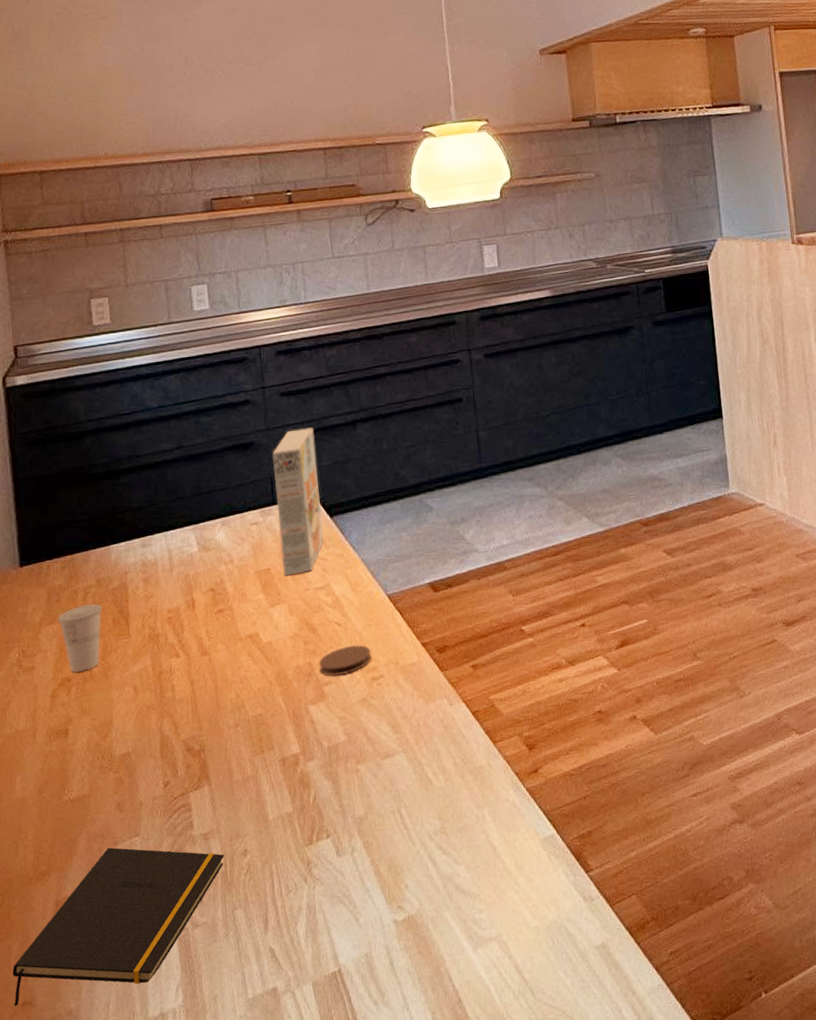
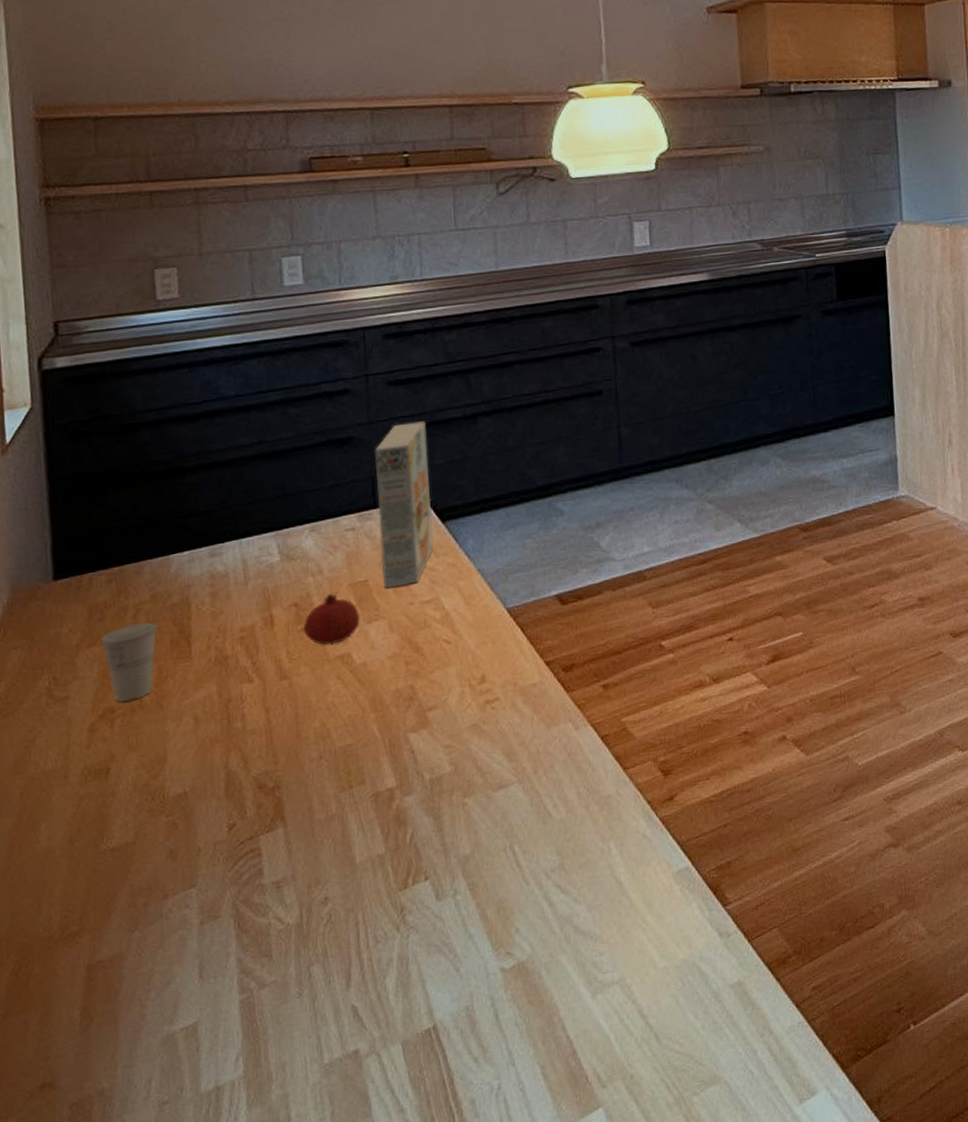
notepad: present [12,847,225,1007] -> none [29,901,300,1090]
fruit: none [218,579,266,625] -> present [303,592,361,645]
coaster: present [319,645,372,676] -> none [422,664,486,700]

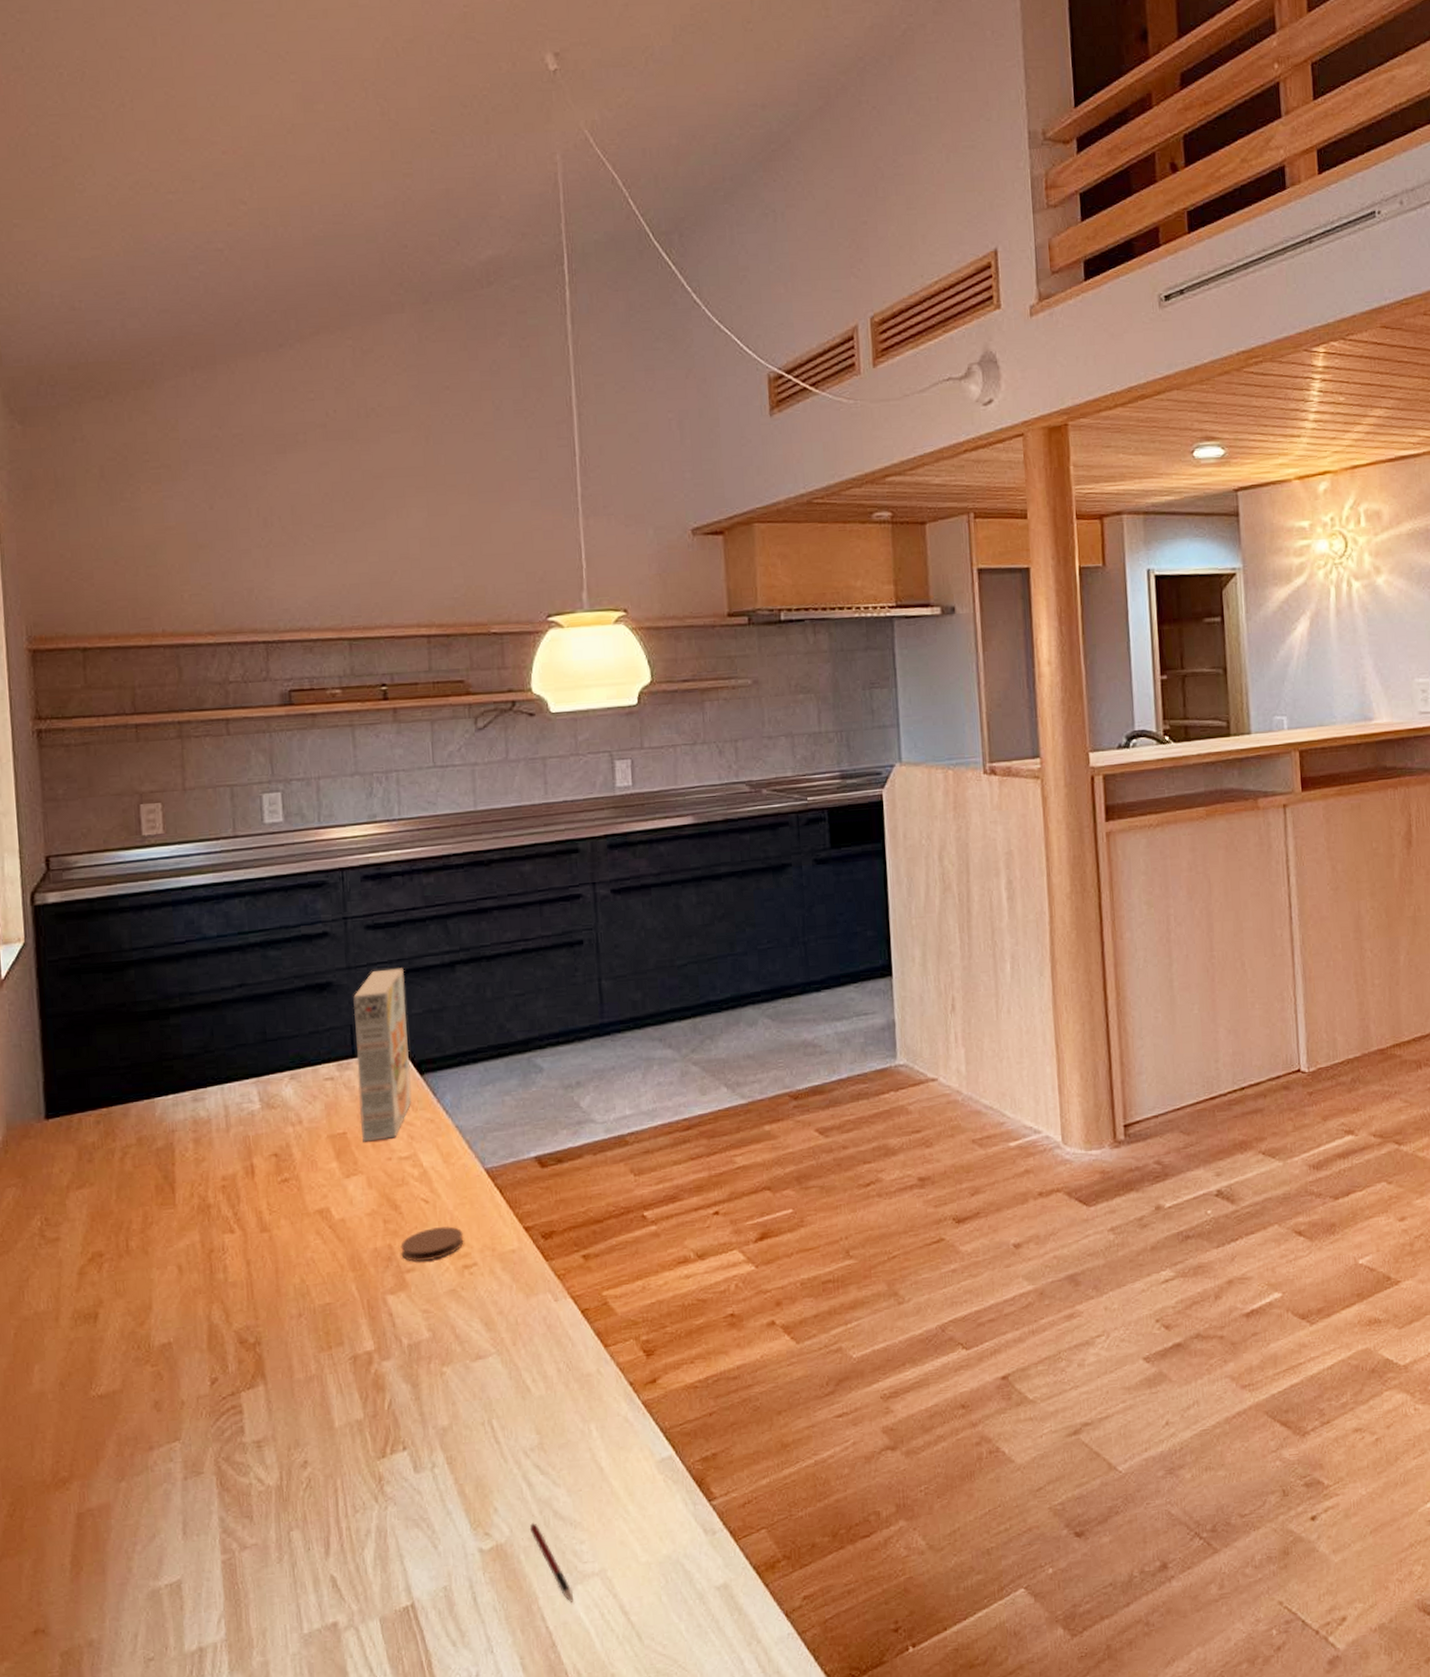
cup: present [100,621,159,703] -> none [89,1165,144,1247]
fruit: present [303,592,361,645] -> none [283,1144,340,1198]
coaster: none [422,664,486,700] -> present [400,1226,464,1262]
pen: none [550,939,594,1012] -> present [529,1523,574,1604]

